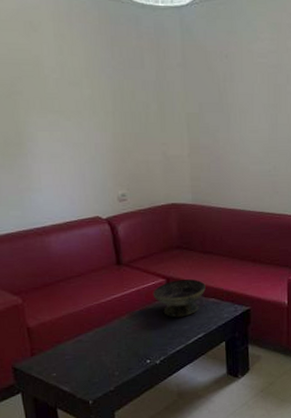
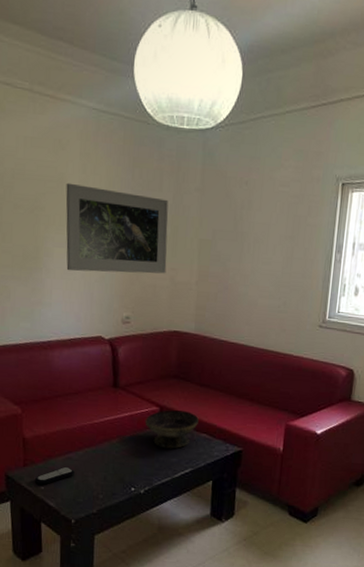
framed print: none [43,65,158,154] -> present [65,182,169,274]
remote control: none [44,349,86,372] -> present [34,466,74,485]

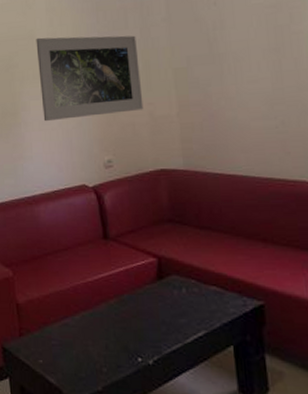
remote control: present [34,466,74,485] -> none [31,334,73,358]
decorative bowl: present [144,410,199,449] -> none [142,259,205,308]

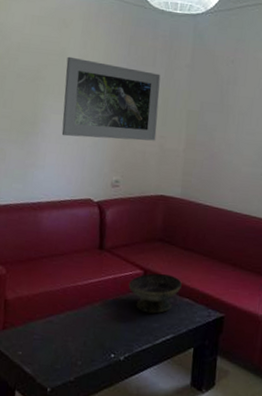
decorative bowl: none [142,259,205,308] -> present [128,273,182,314]

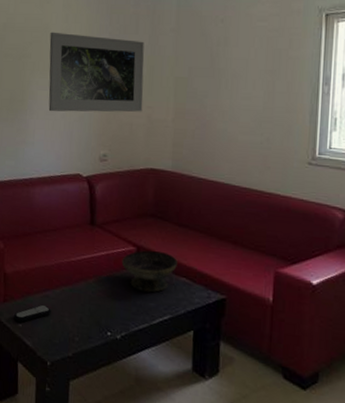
remote control: none [12,330,54,350] -> present [13,304,51,323]

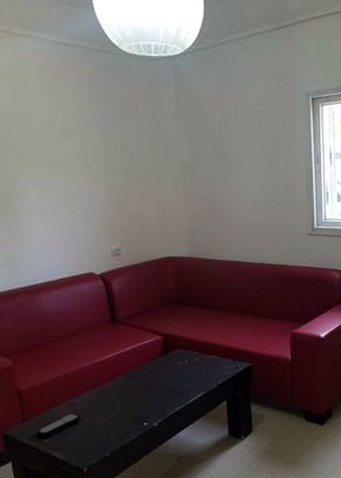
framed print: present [48,32,144,112] -> none [34,119,152,210]
decorative bowl: present [121,250,177,293] -> none [149,335,205,377]

